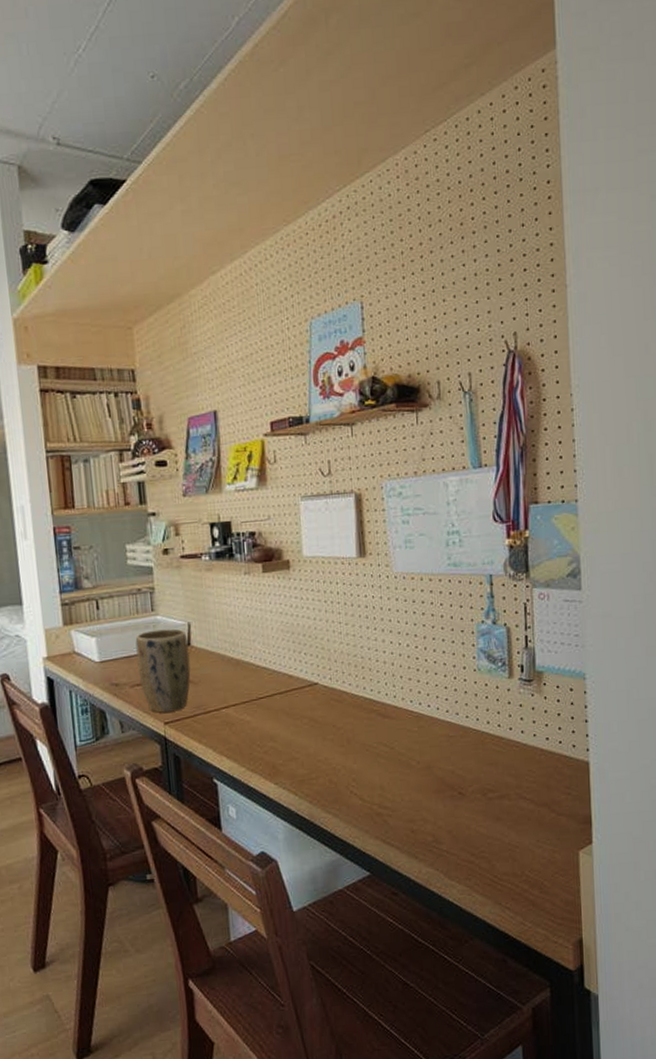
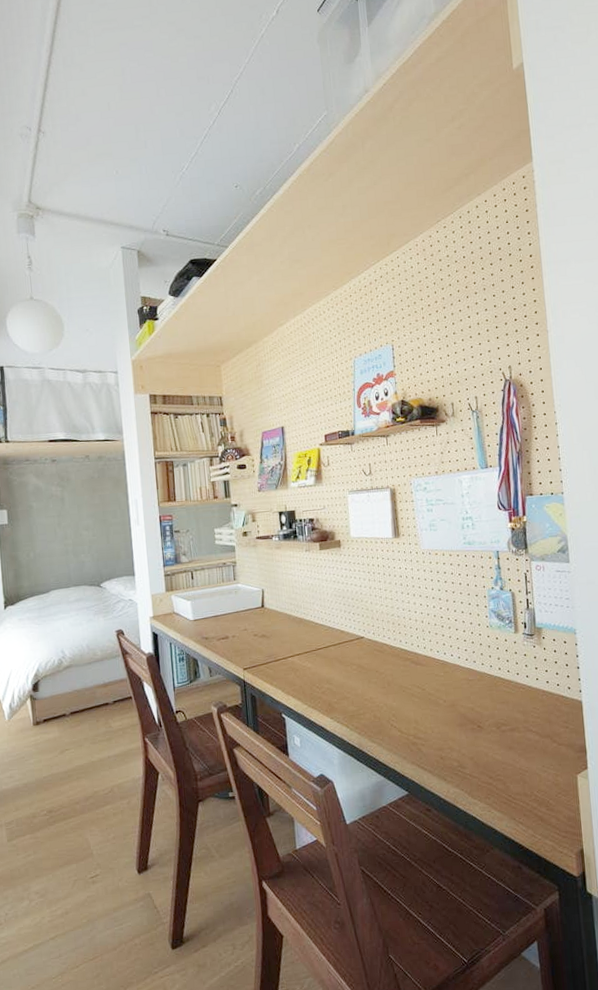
plant pot: present [135,628,191,713] -> none [221,594,264,661]

